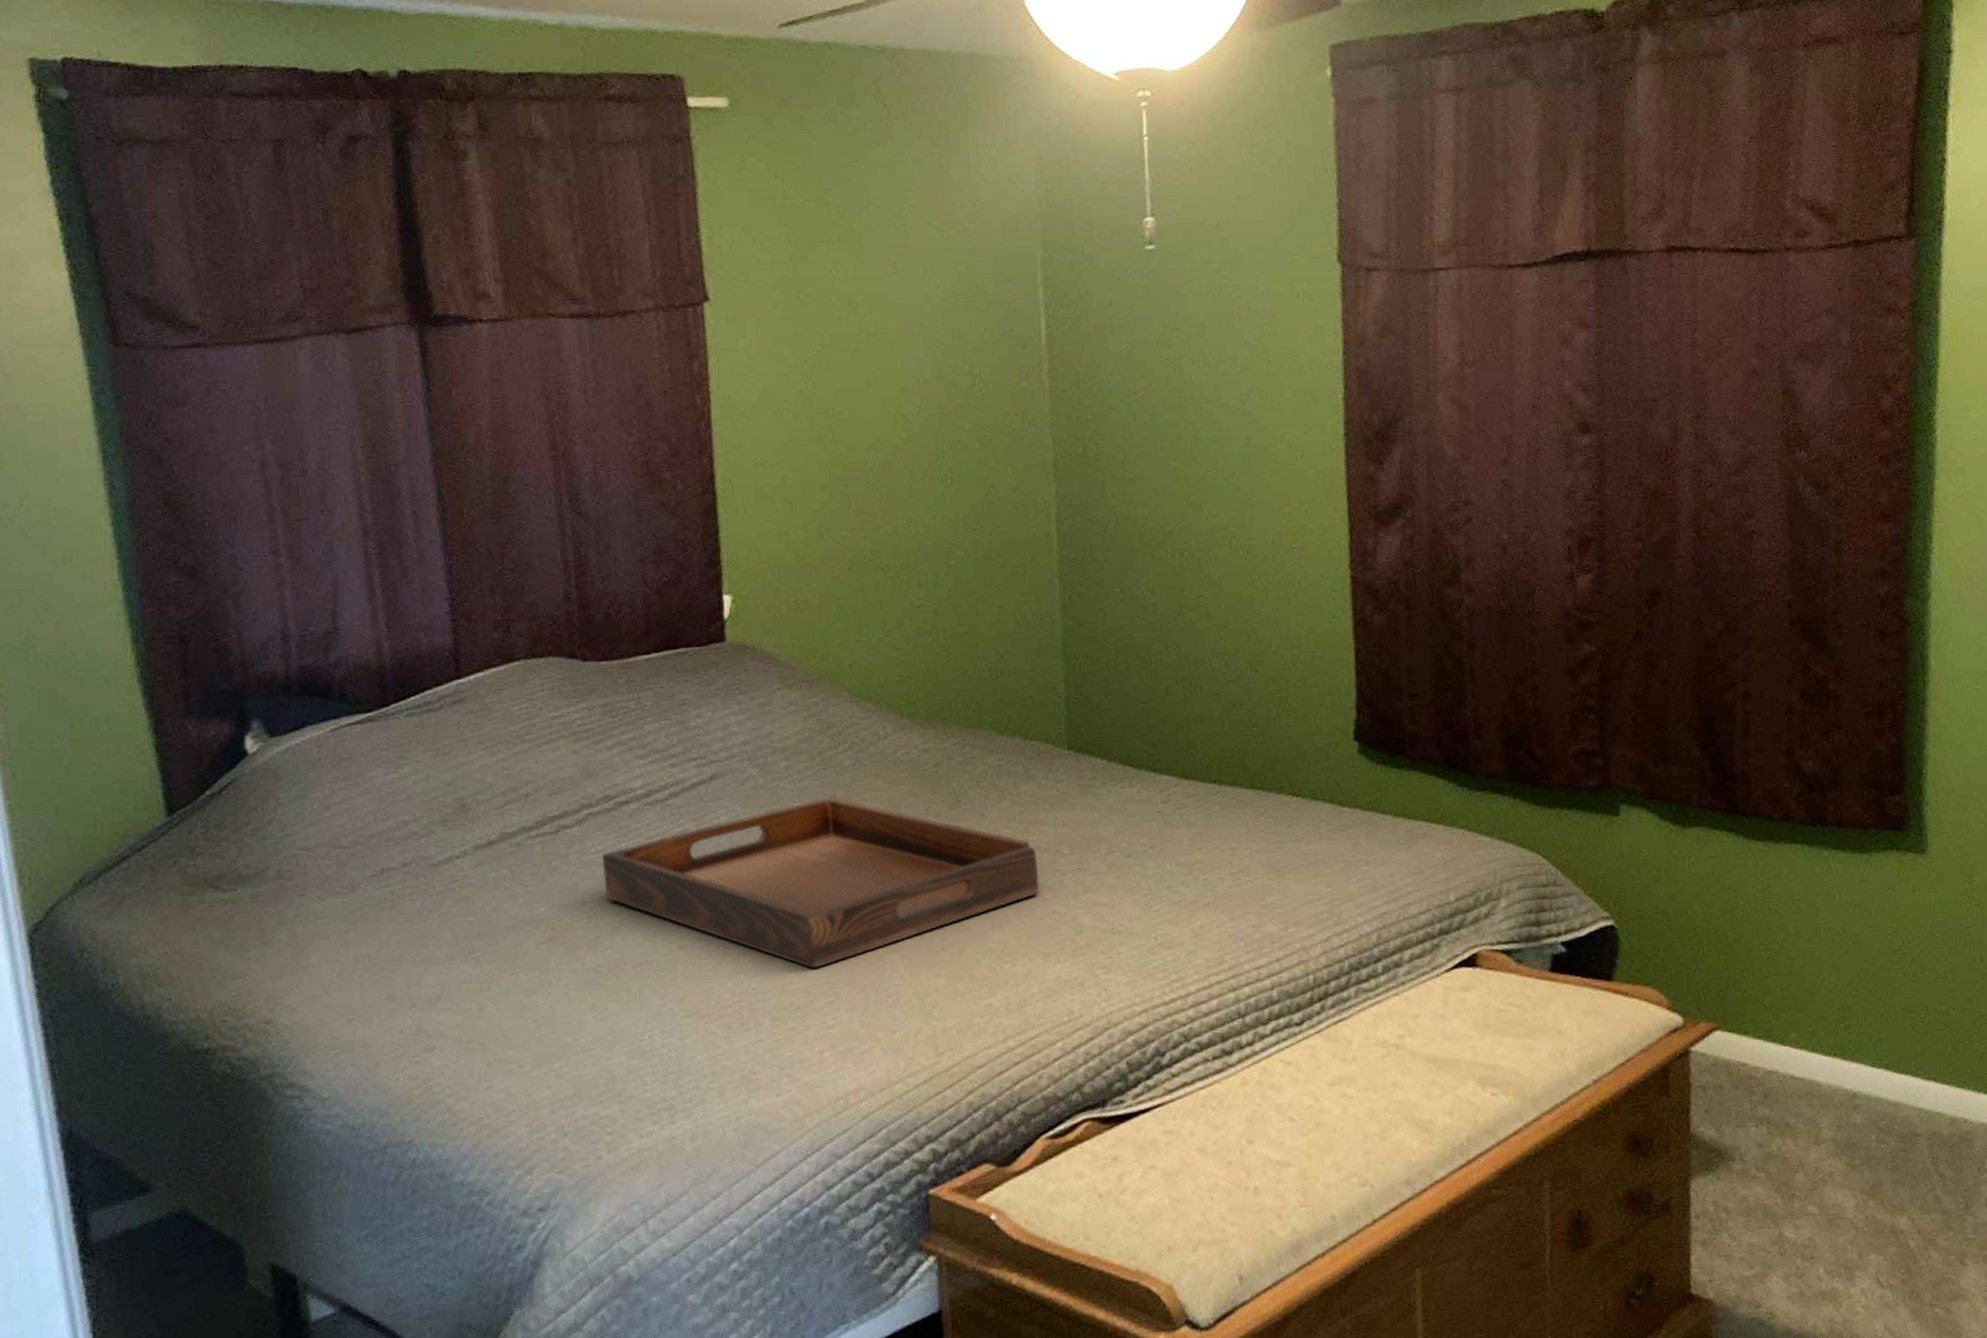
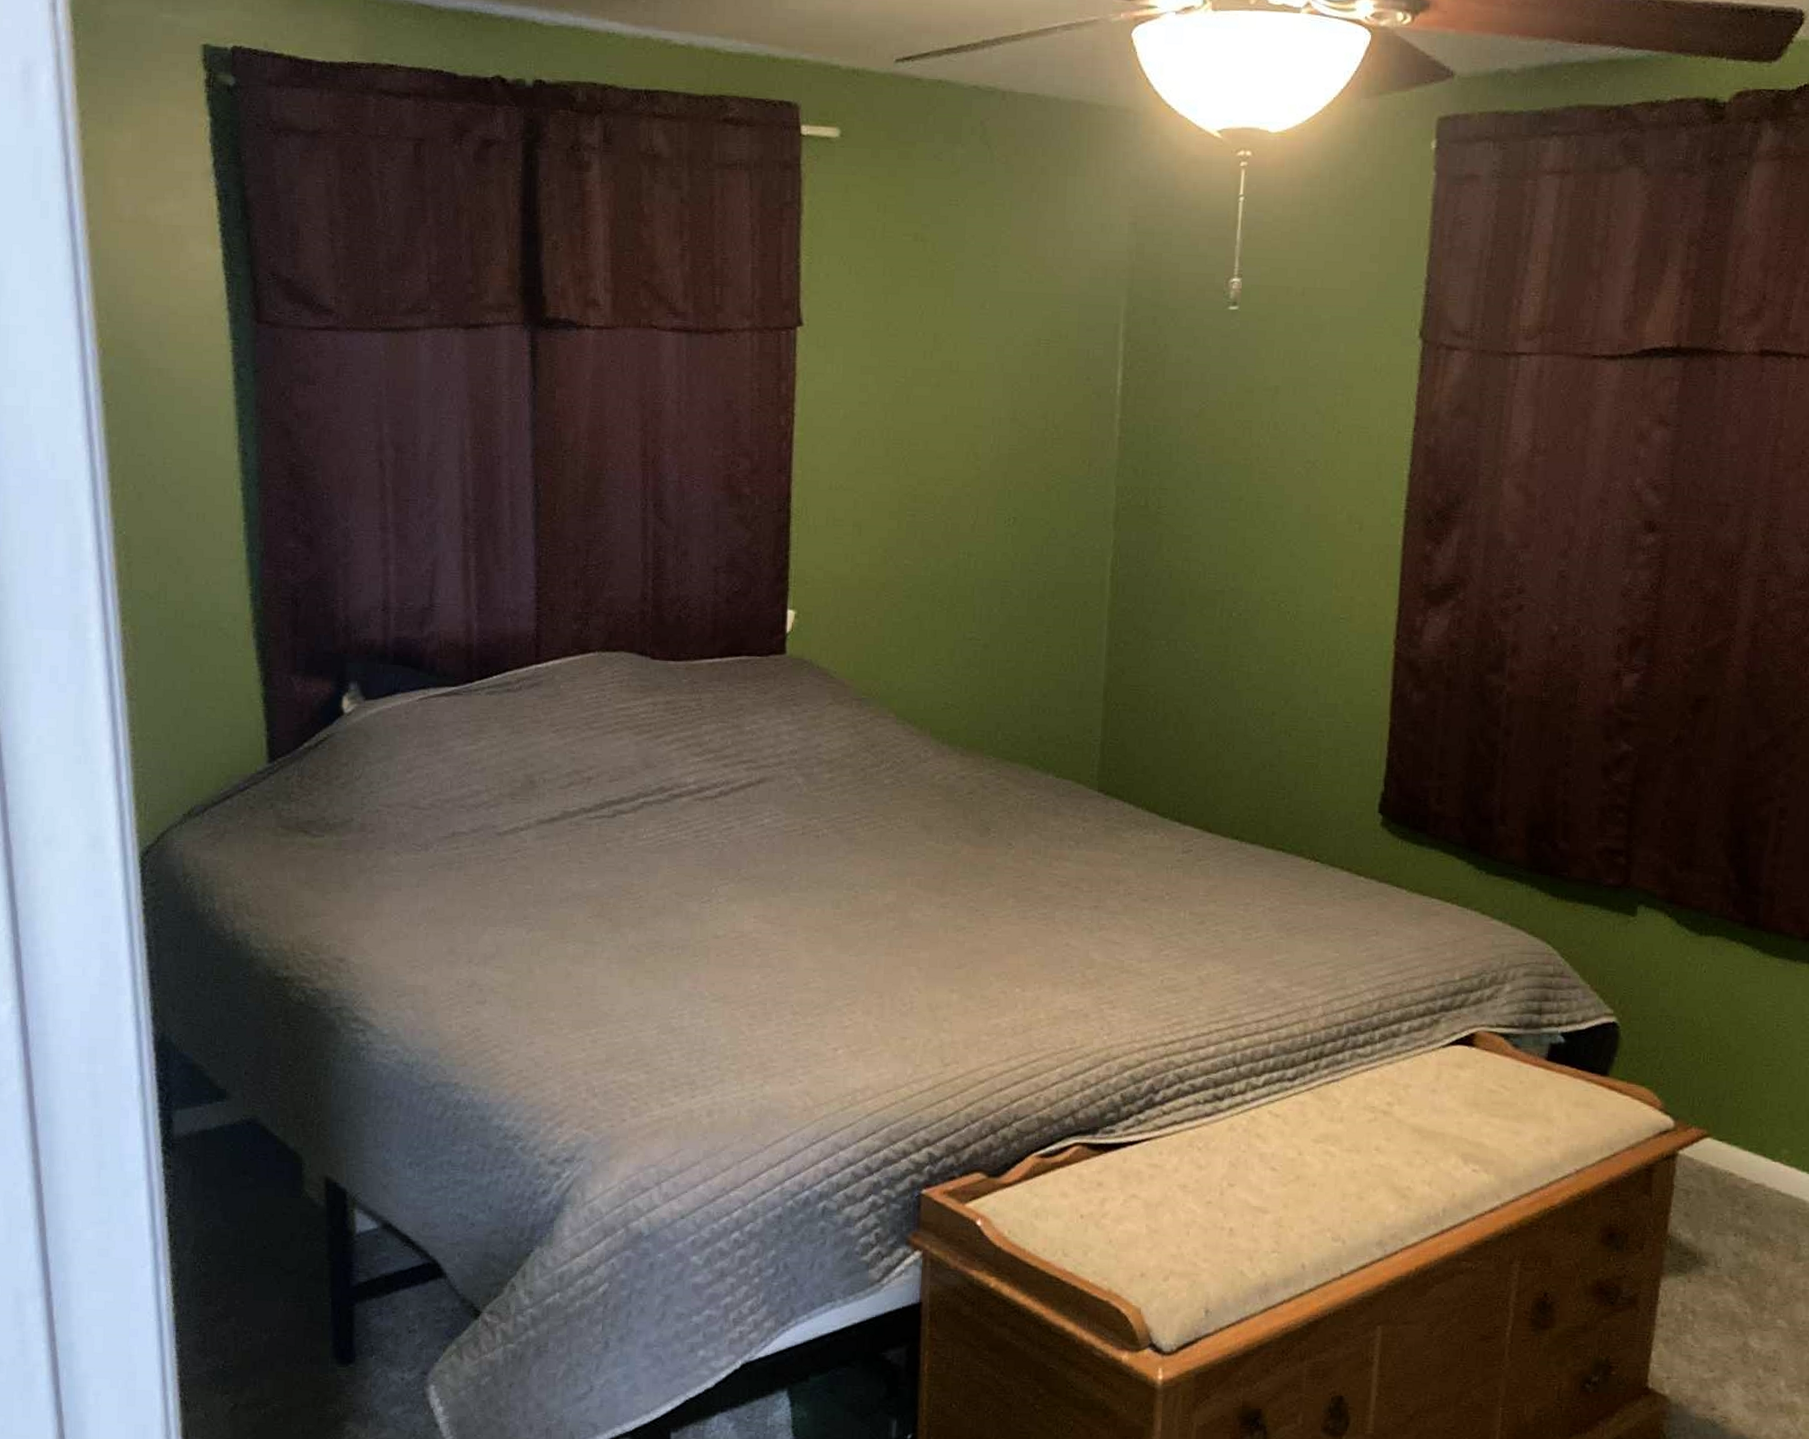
serving tray: present [602,798,1039,969] -> none [652,812,1058,971]

